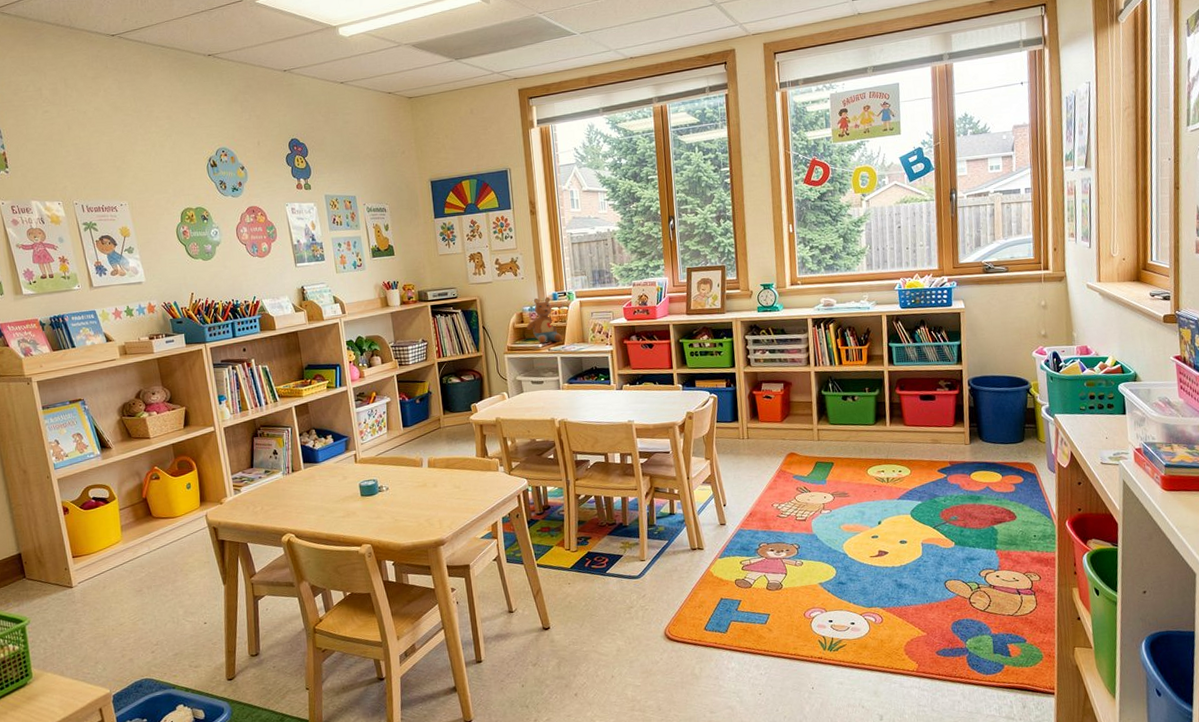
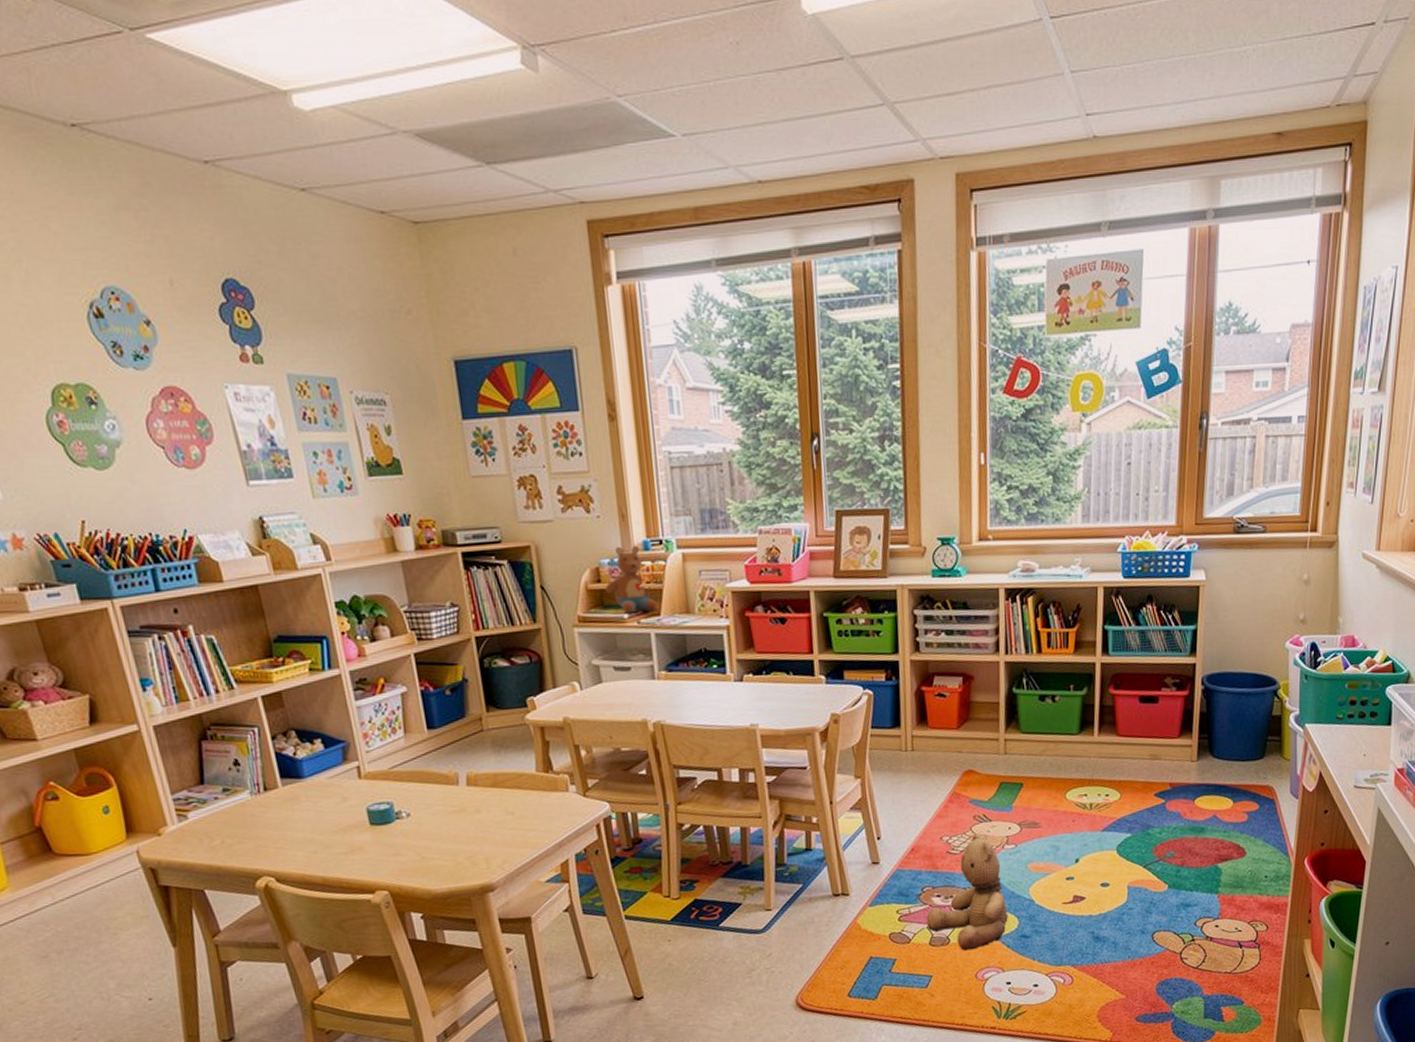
teddy bear: none [763,501,828,594] -> present [926,833,1008,951]

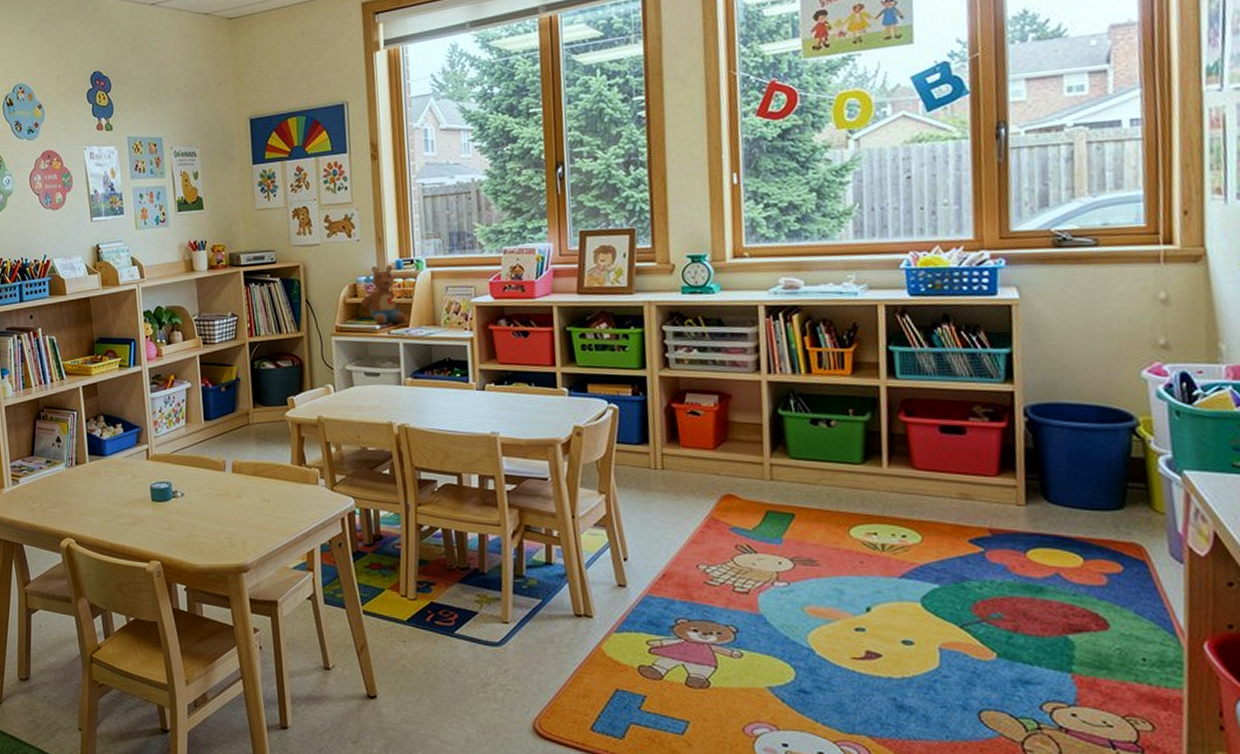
teddy bear: present [926,833,1008,951] -> none [681,565,782,699]

